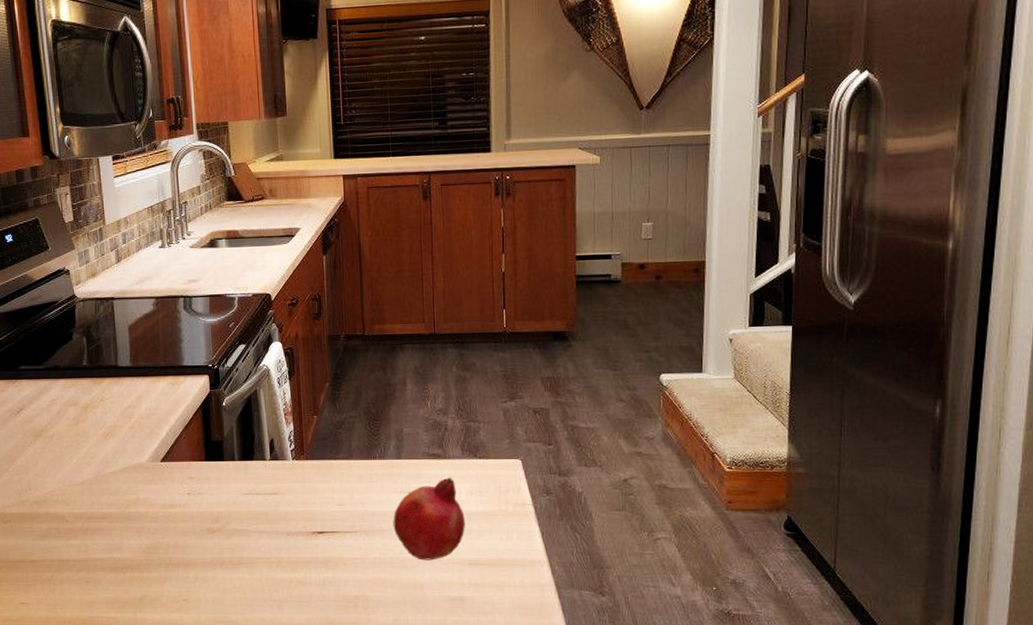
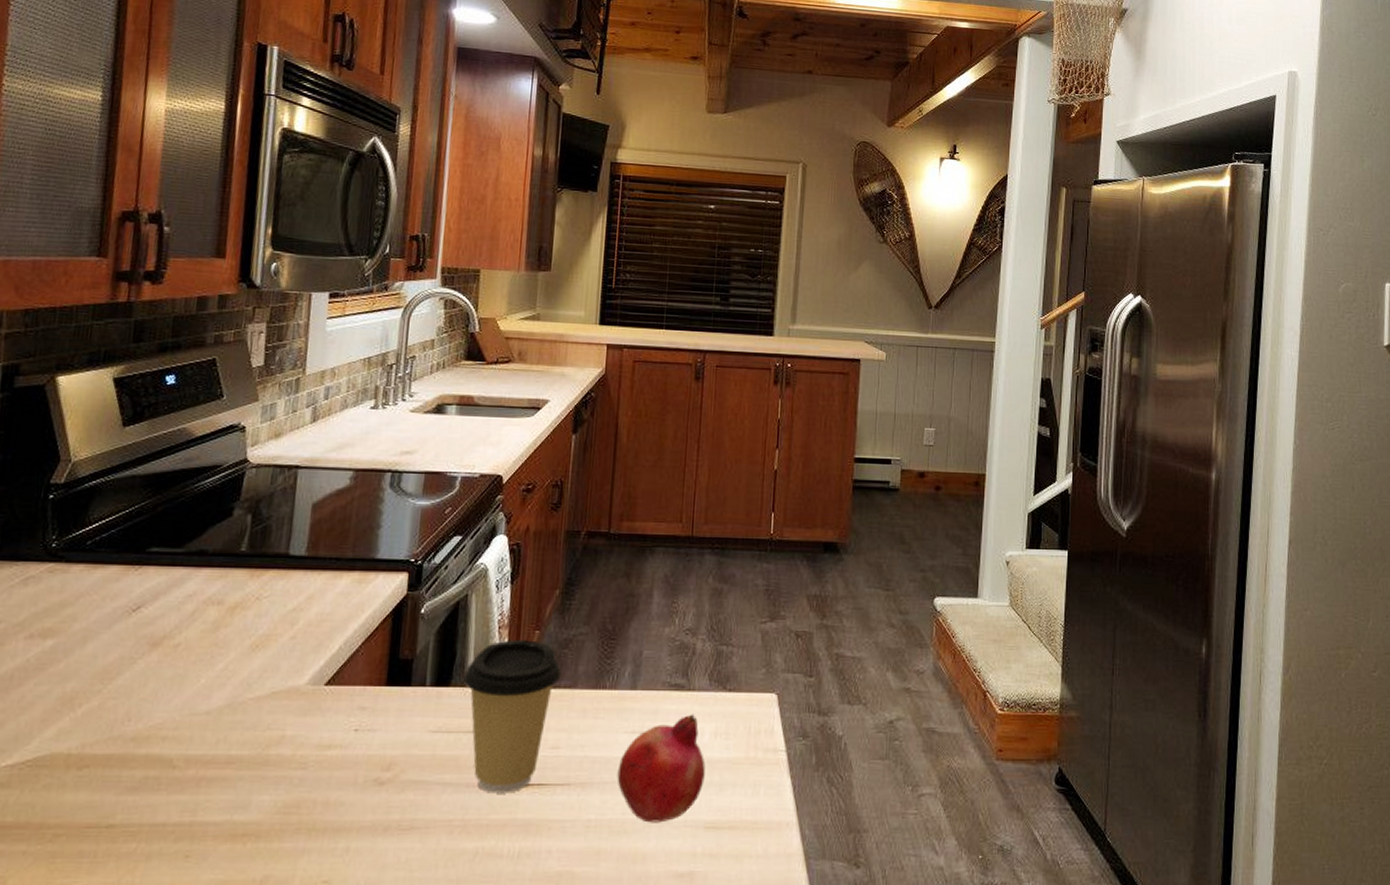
coffee cup: none [262,423,339,539] -> present [463,640,562,794]

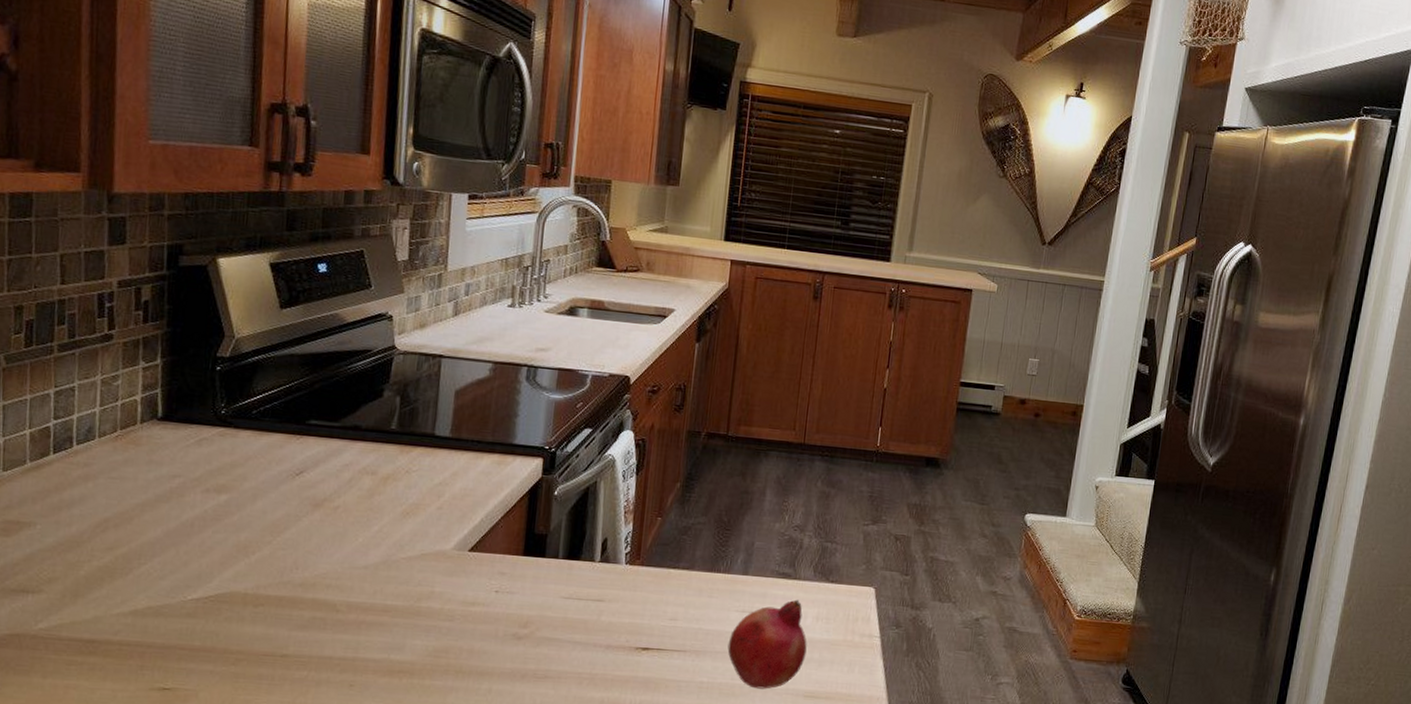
coffee cup: present [463,640,562,794] -> none [592,524,681,655]

